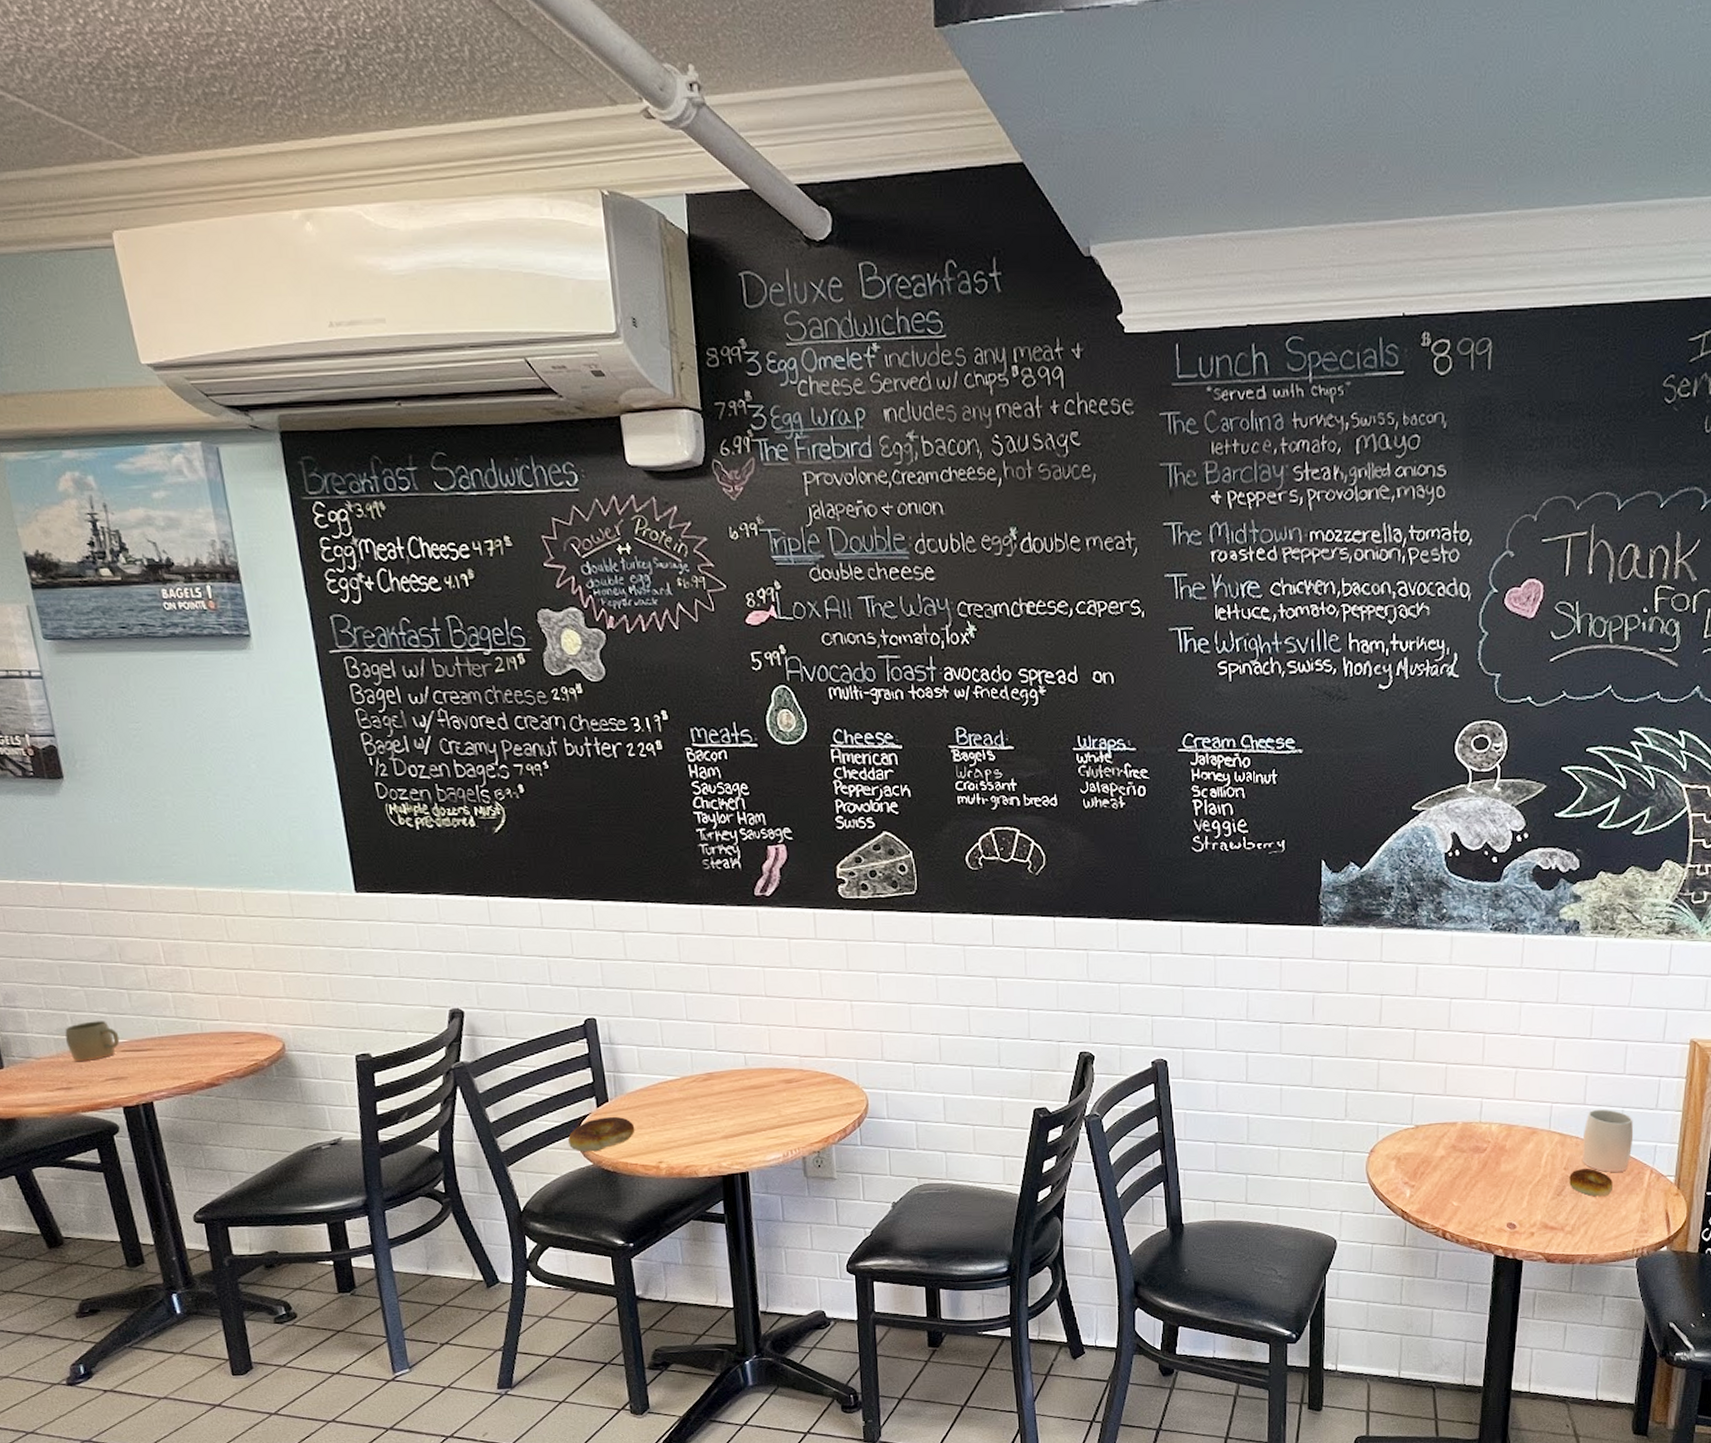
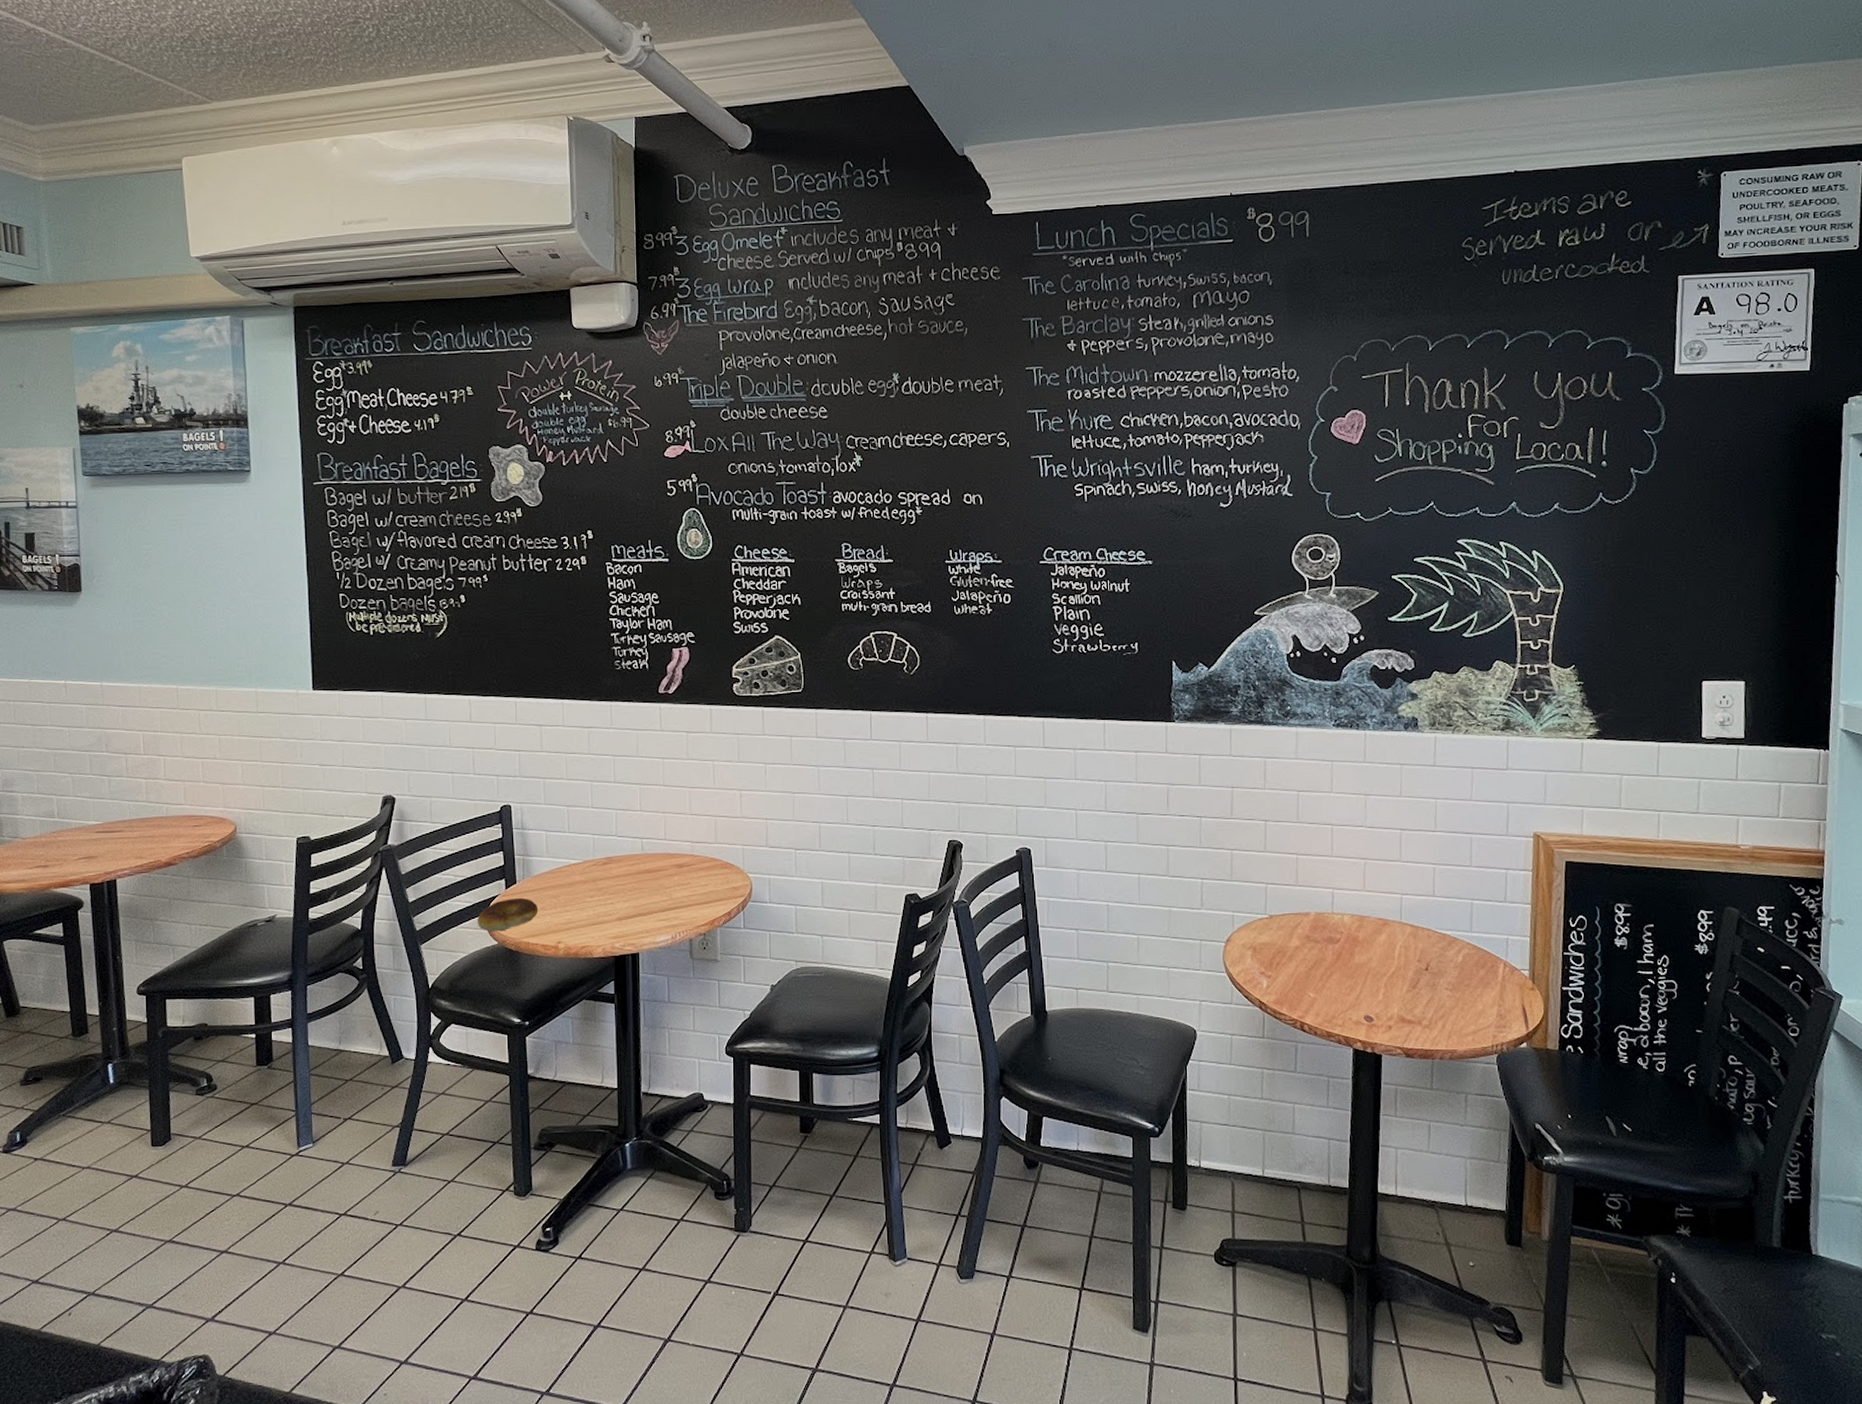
mug: present [65,1021,120,1062] -> none [49,804,96,842]
bagel: present [1569,1168,1613,1197] -> none [1423,960,1467,990]
mug: present [1582,1109,1634,1173] -> none [1434,901,1485,966]

